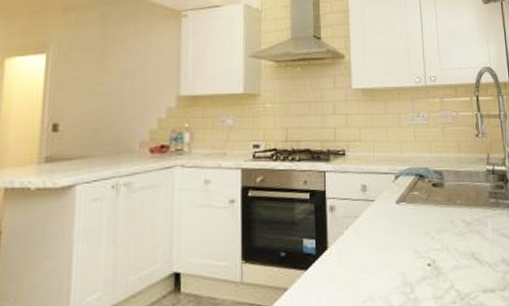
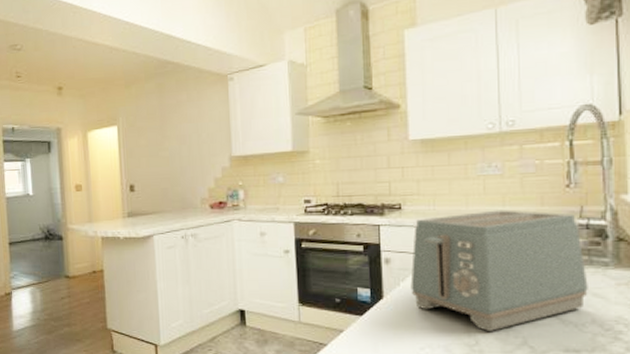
toaster: none [353,156,498,277] -> present [410,210,588,331]

